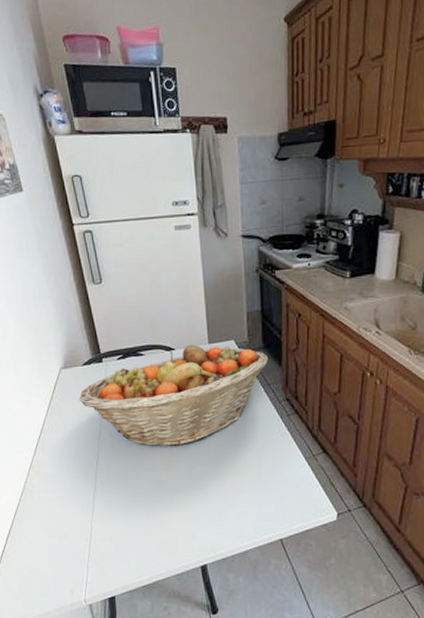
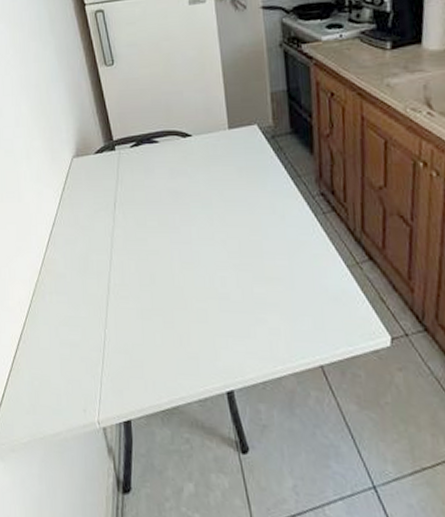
fruit basket: present [79,344,268,447] -> none [91,130,297,248]

